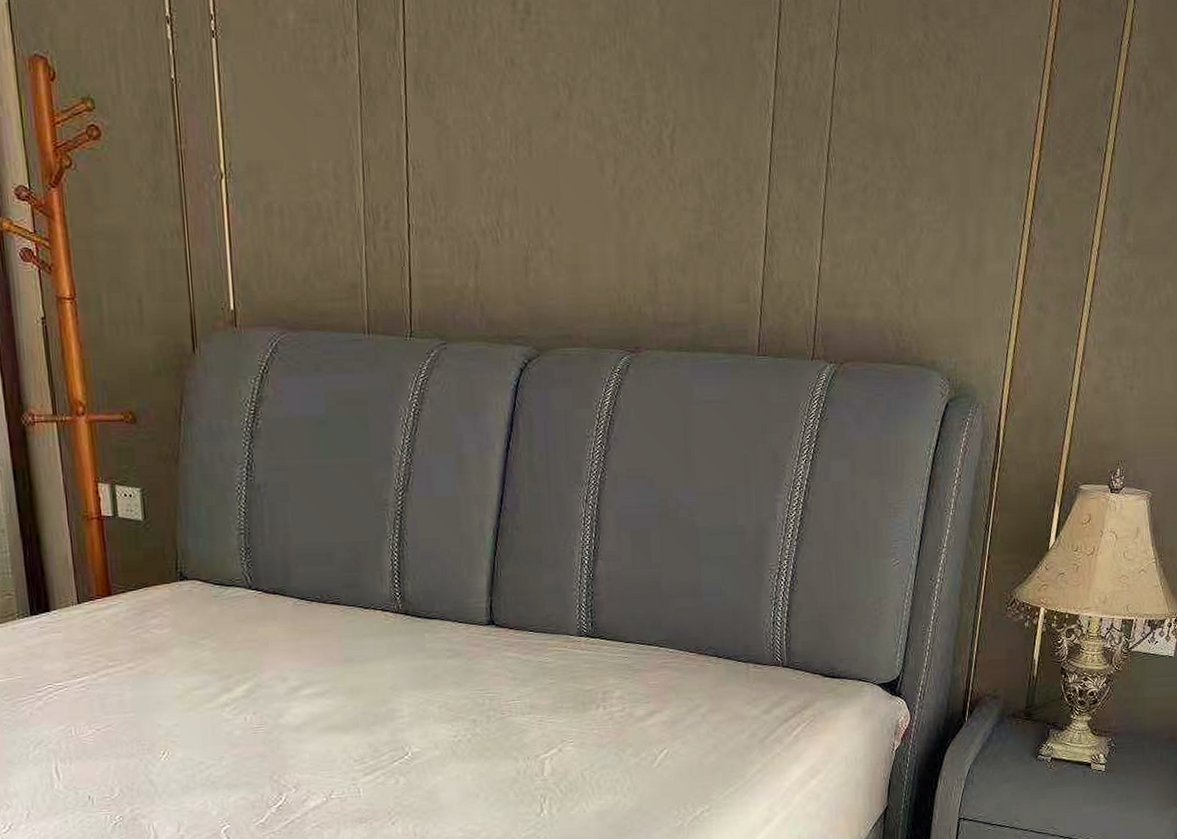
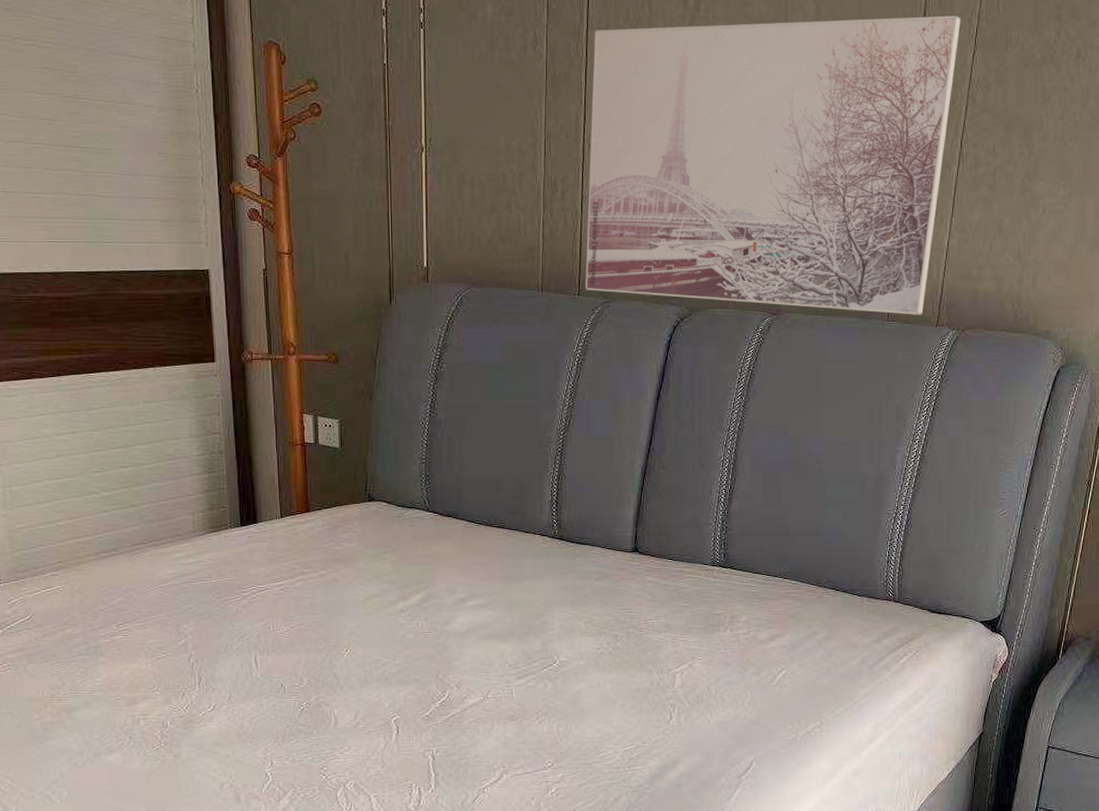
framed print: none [412,16,820,348] -> present [585,15,961,315]

